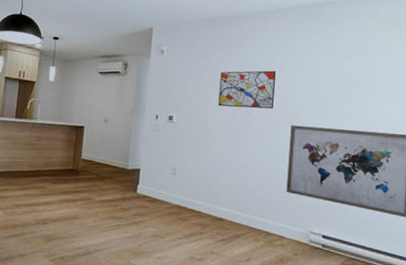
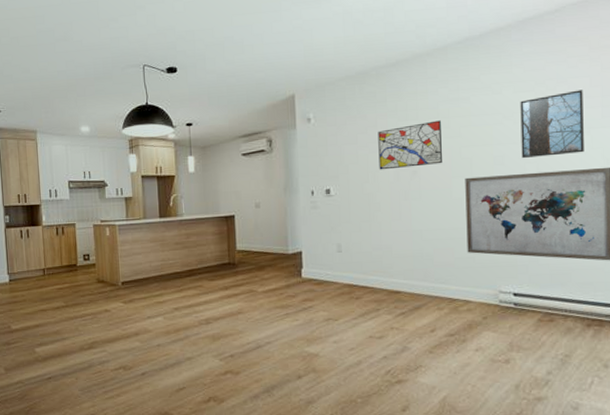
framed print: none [341,64,397,119] -> present [520,90,584,159]

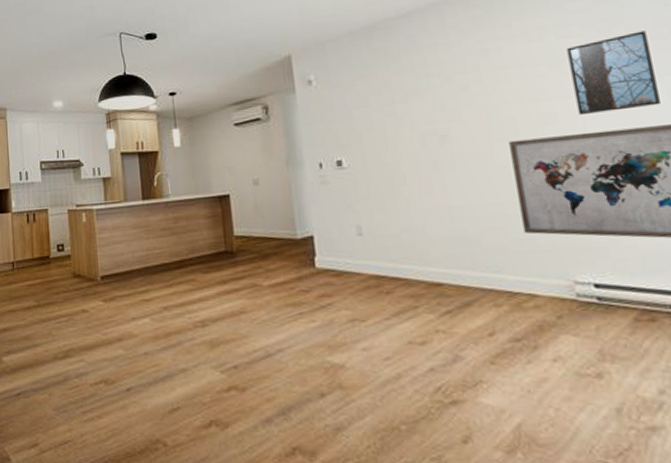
wall art: present [378,120,442,170] -> none [393,75,478,136]

